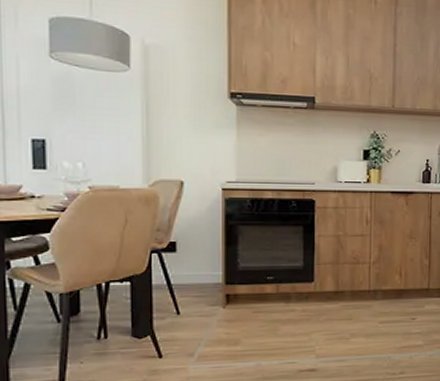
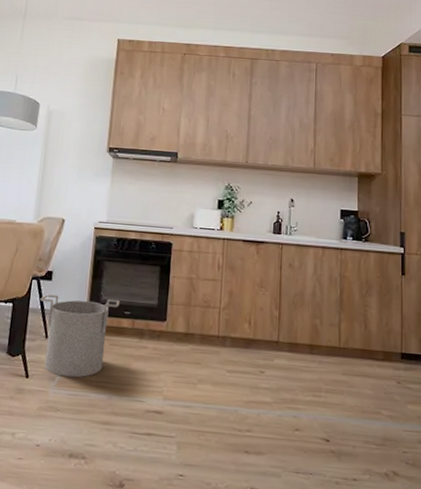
bucket: none [164,266,260,351] -> present [40,294,120,378]

